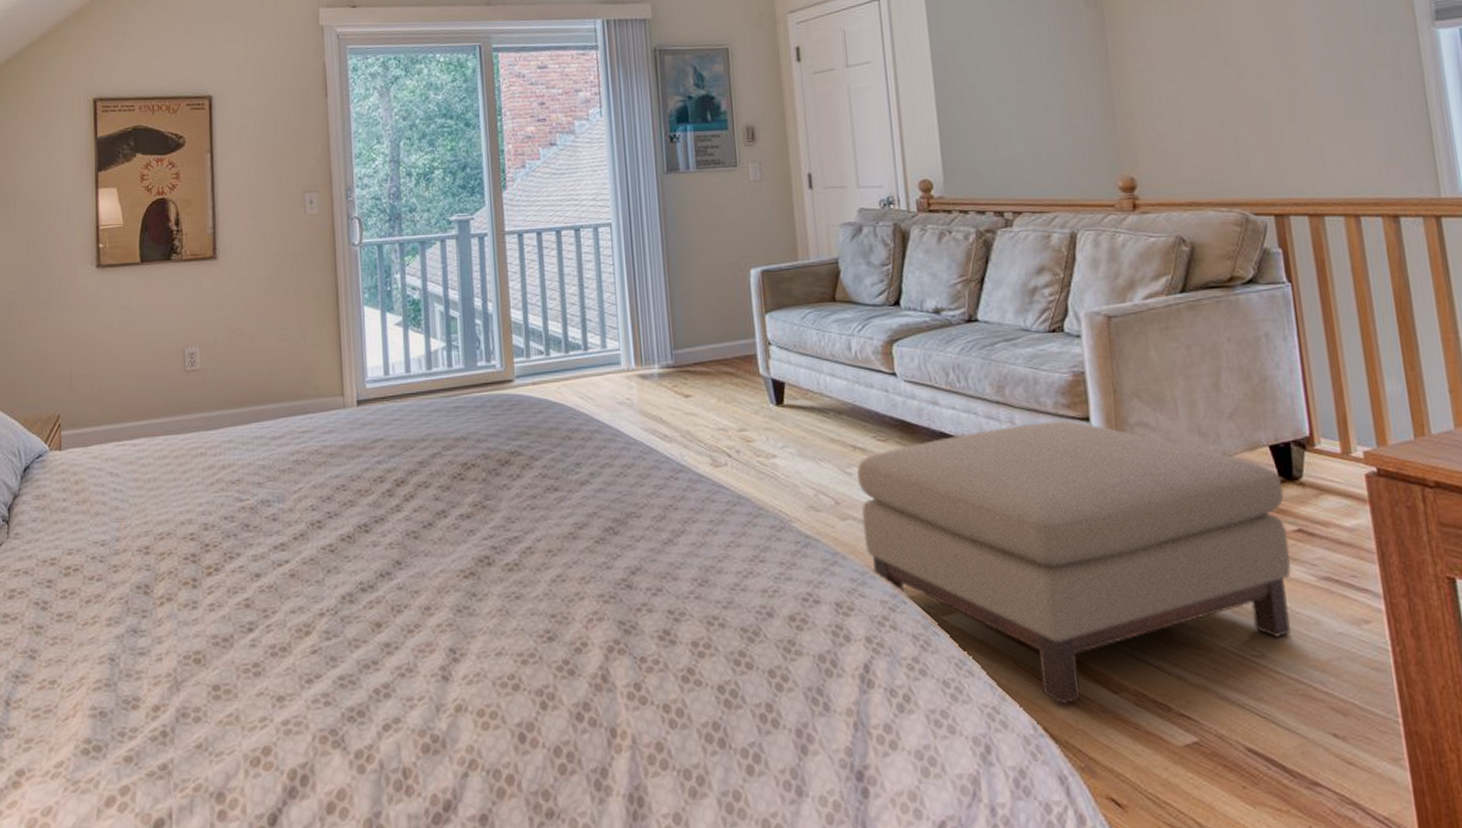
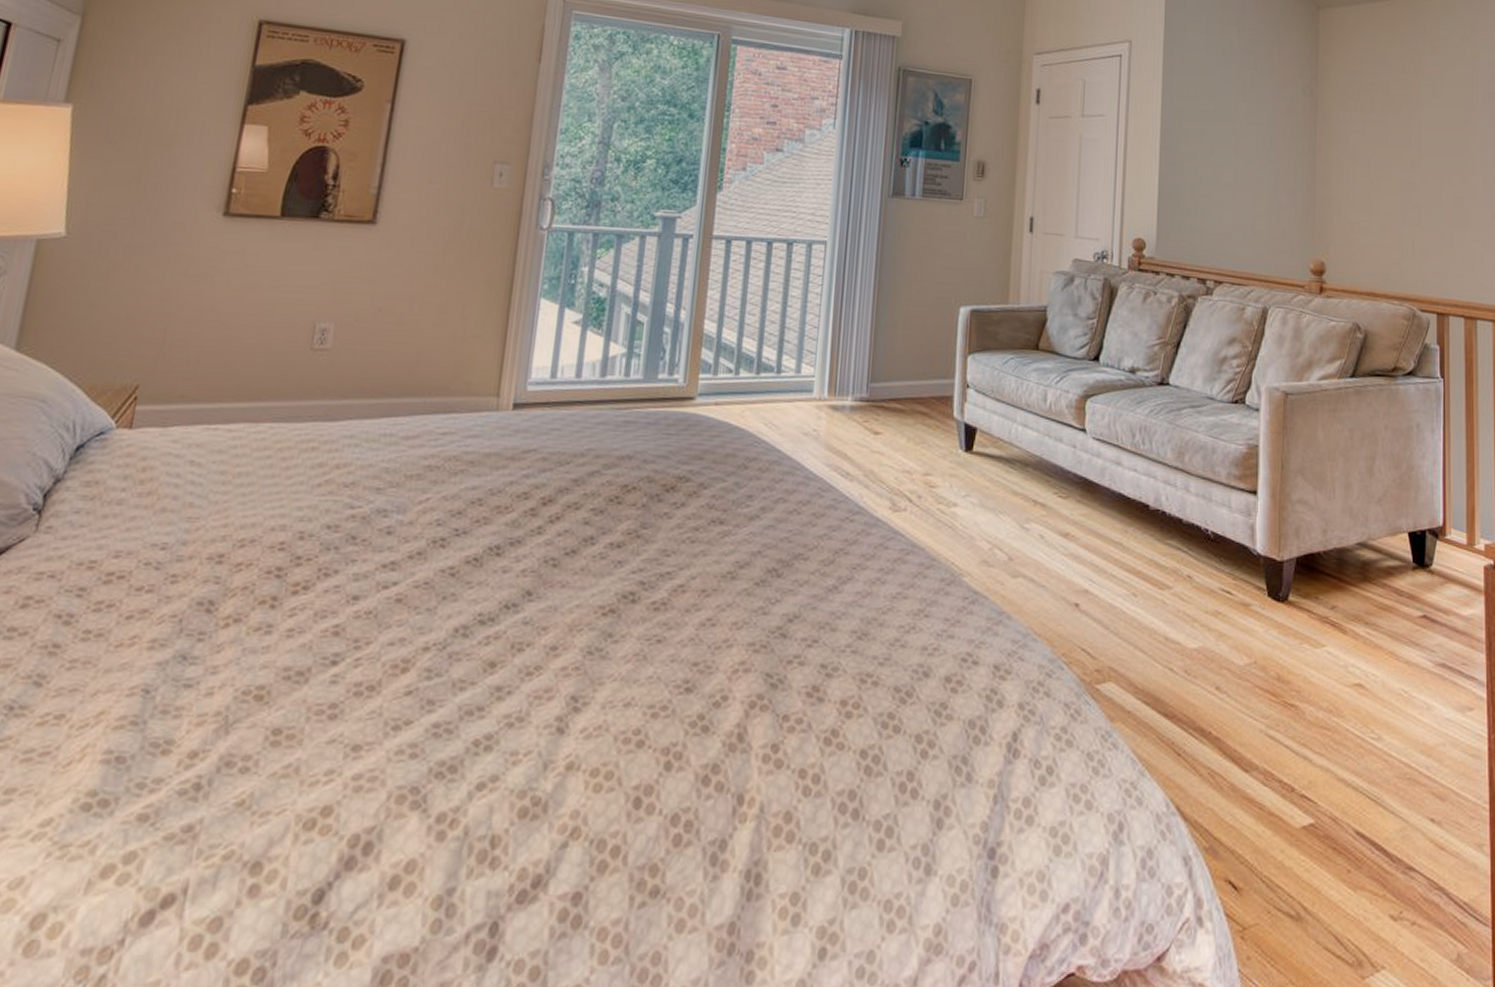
ottoman: present [856,420,1291,705] -> none [1031,491,1415,782]

